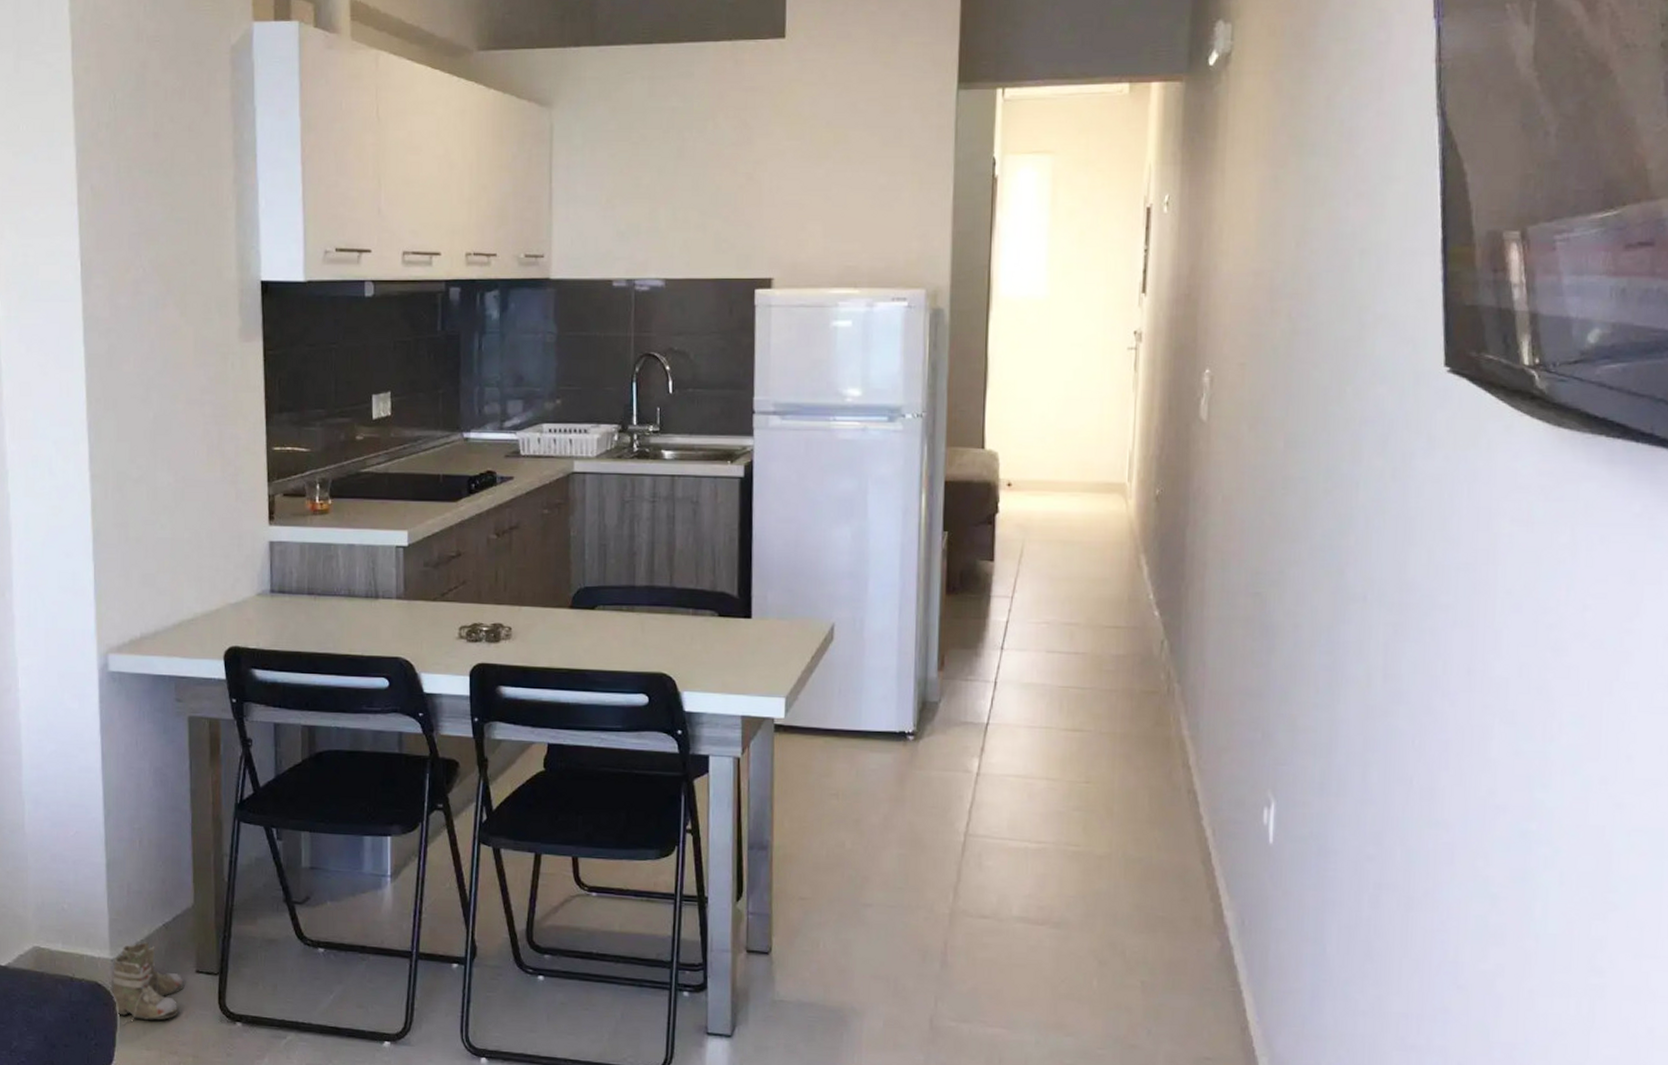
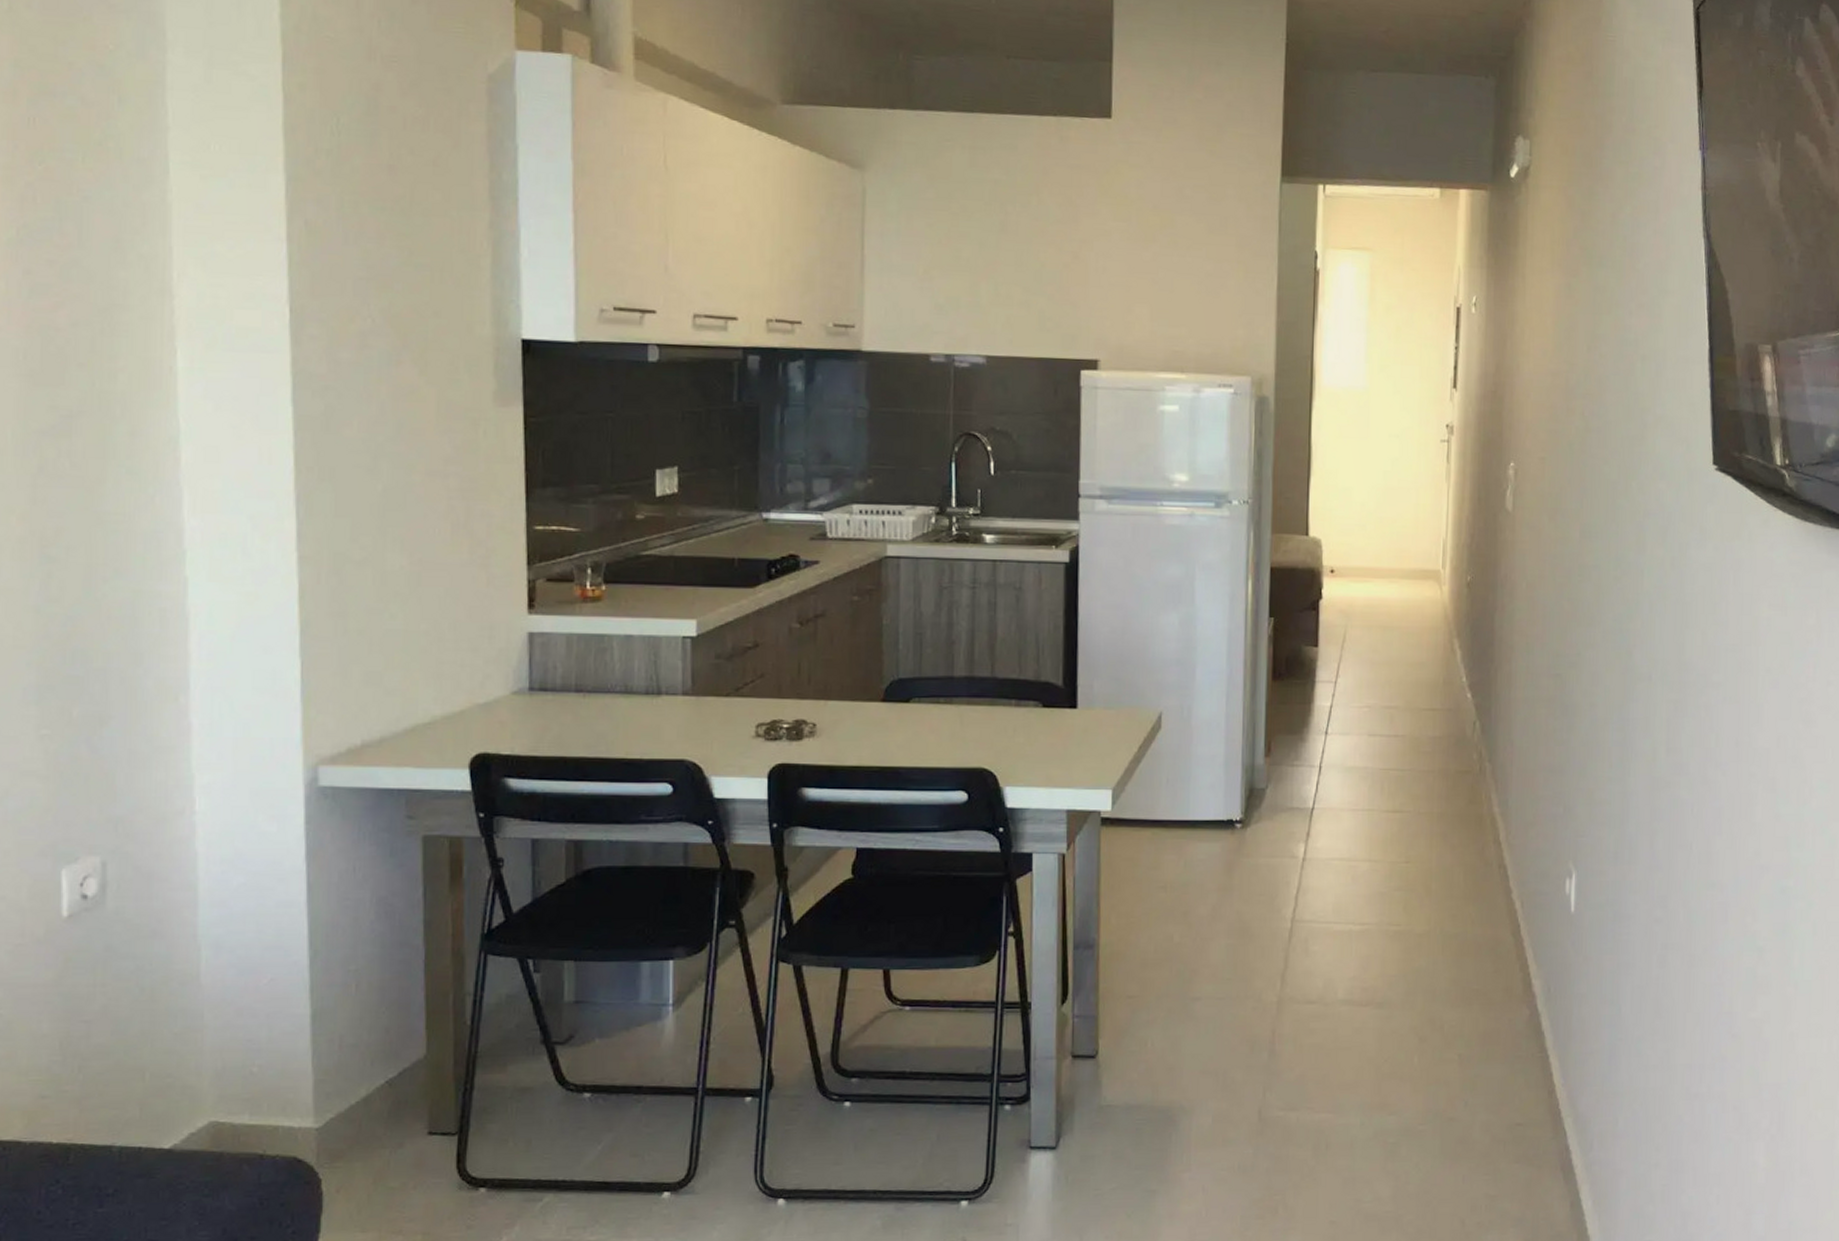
boots: present [111,942,184,1026] -> none [315,1104,412,1206]

